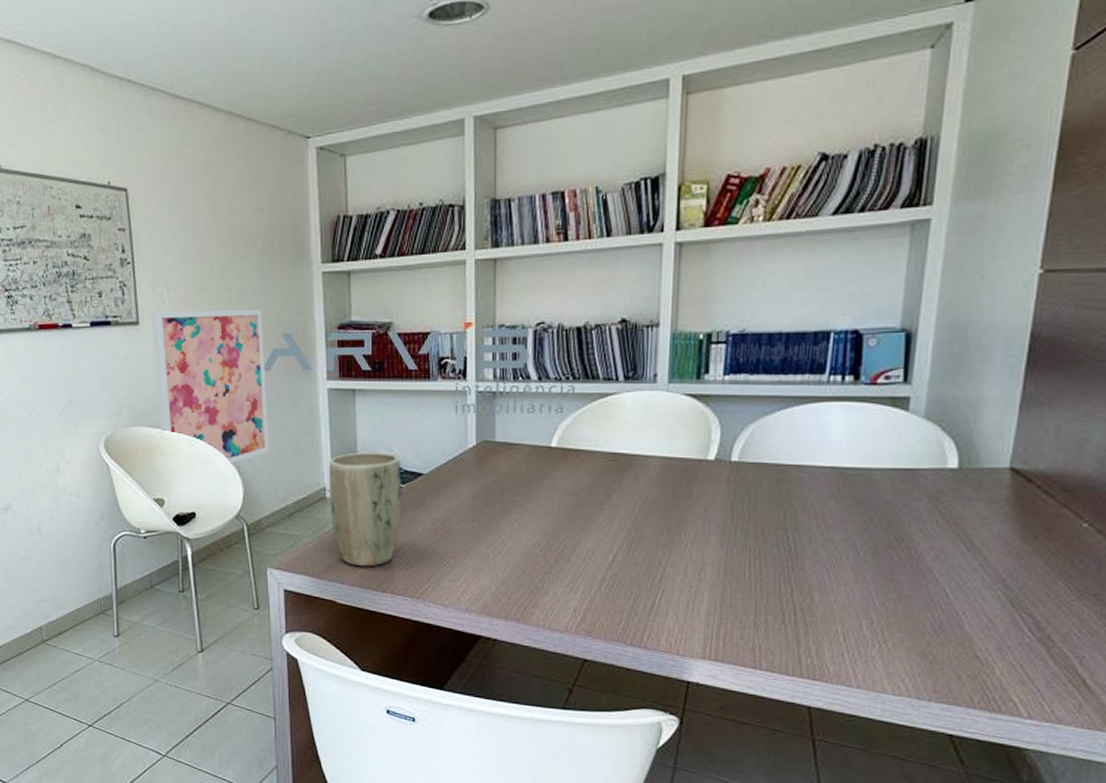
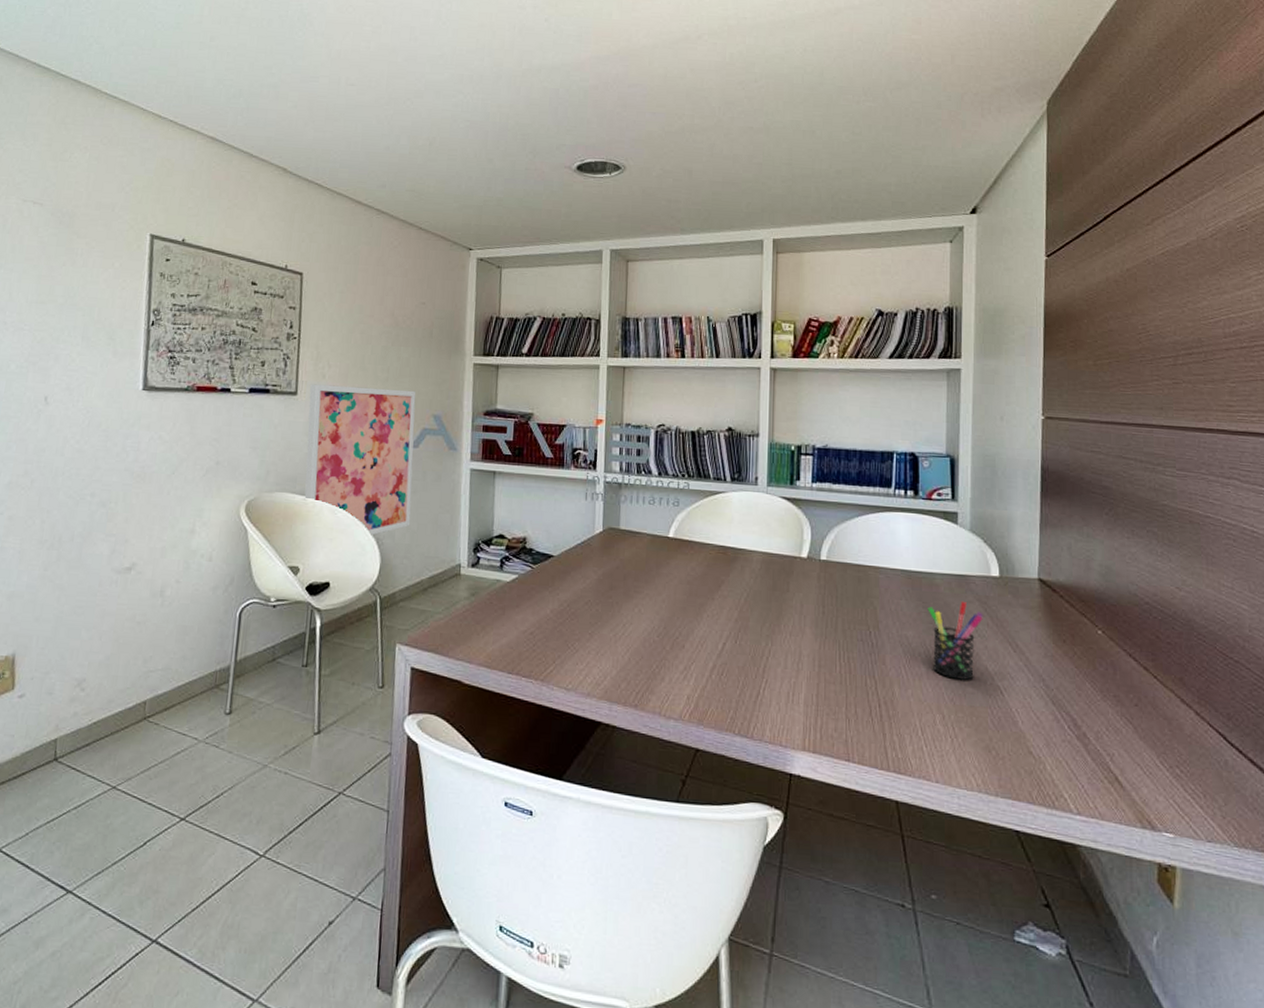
plant pot: present [328,452,402,567] -> none [463,531,534,647]
pen holder: none [861,499,932,583] -> present [928,602,983,680]

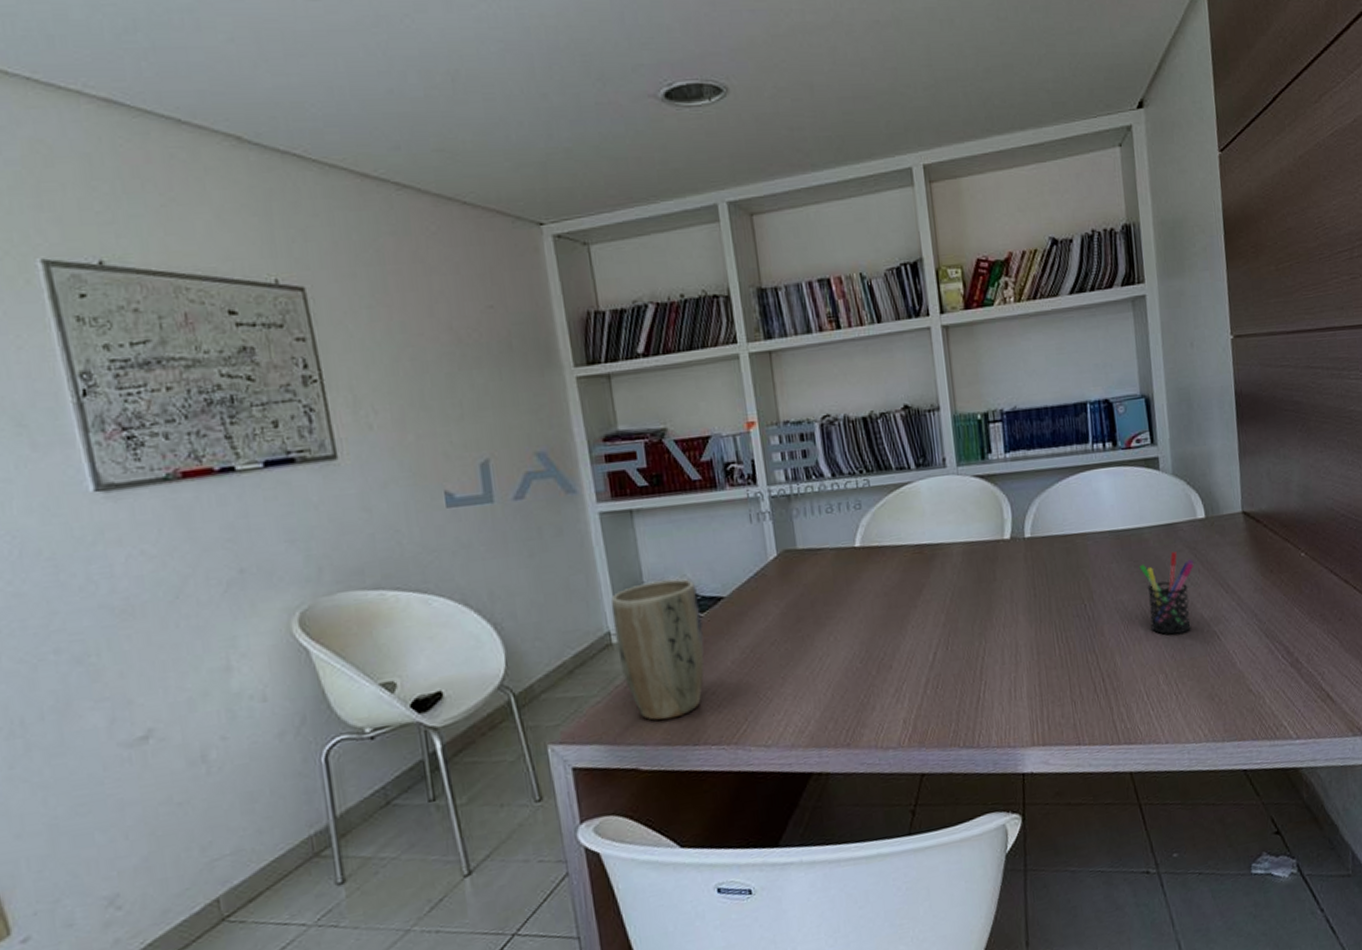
wall art: present [304,384,416,536] -> none [354,425,535,622]
plant pot: none [463,531,534,647] -> present [610,578,705,721]

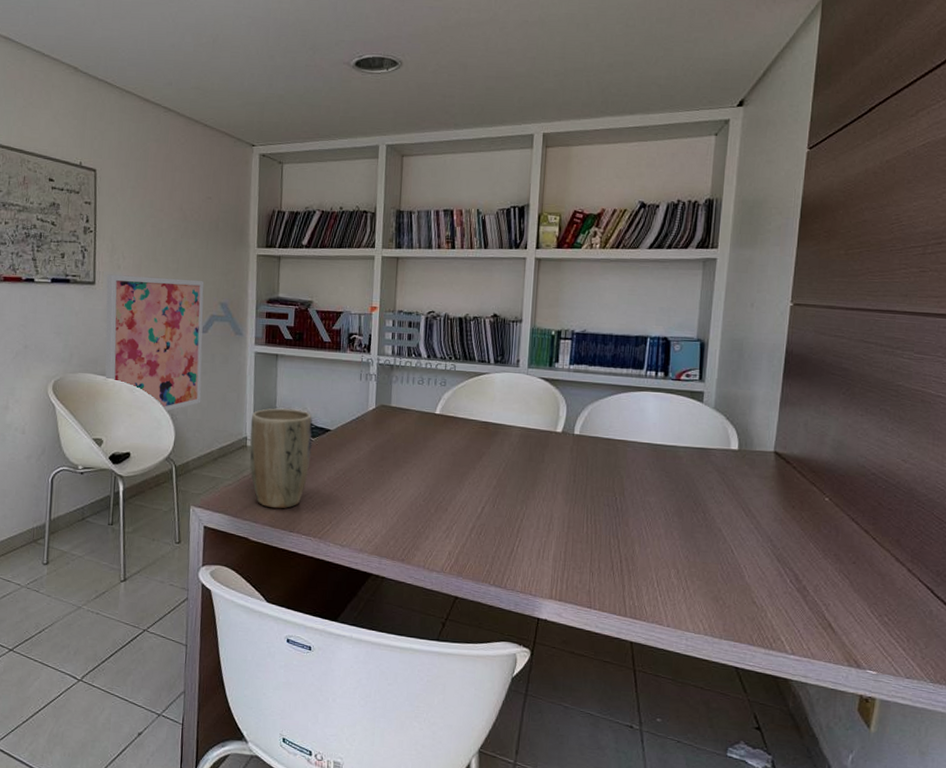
wall art: none [354,425,535,622] -> present [105,274,205,412]
pen holder: present [1139,552,1194,635] -> none [670,472,720,540]

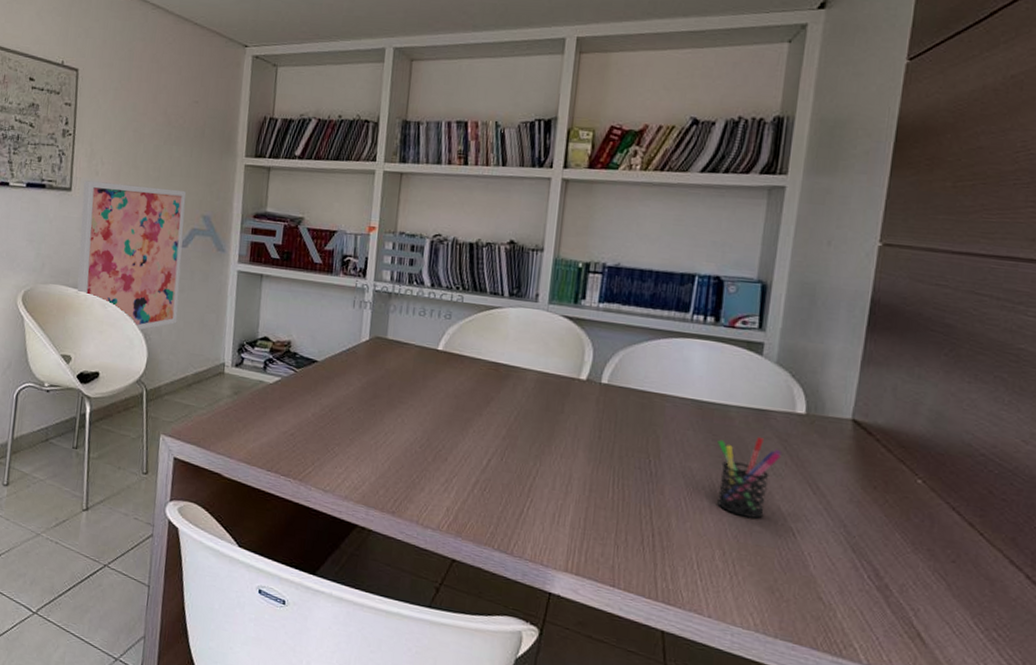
plant pot: present [249,408,313,509] -> none [226,333,298,445]
pen holder: none [670,472,720,540] -> present [717,437,782,519]

